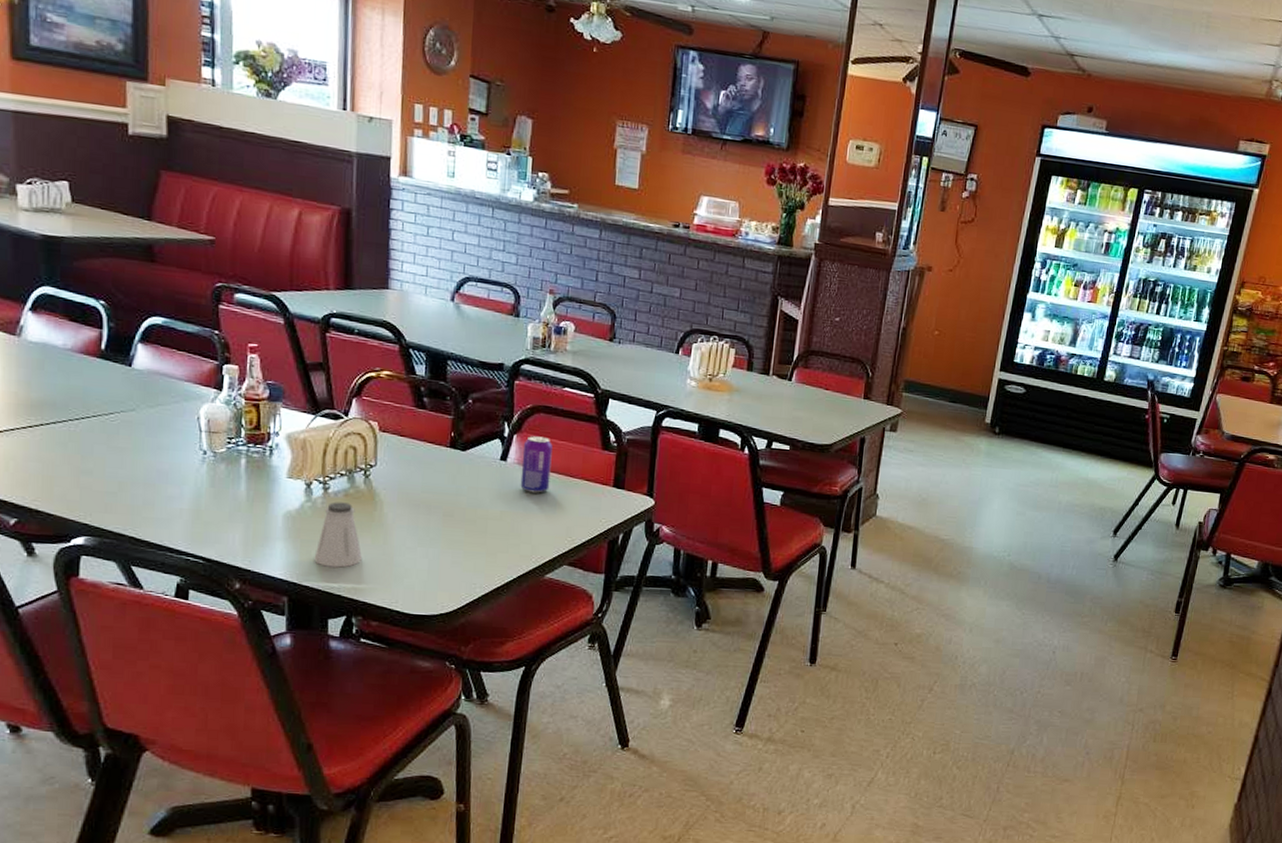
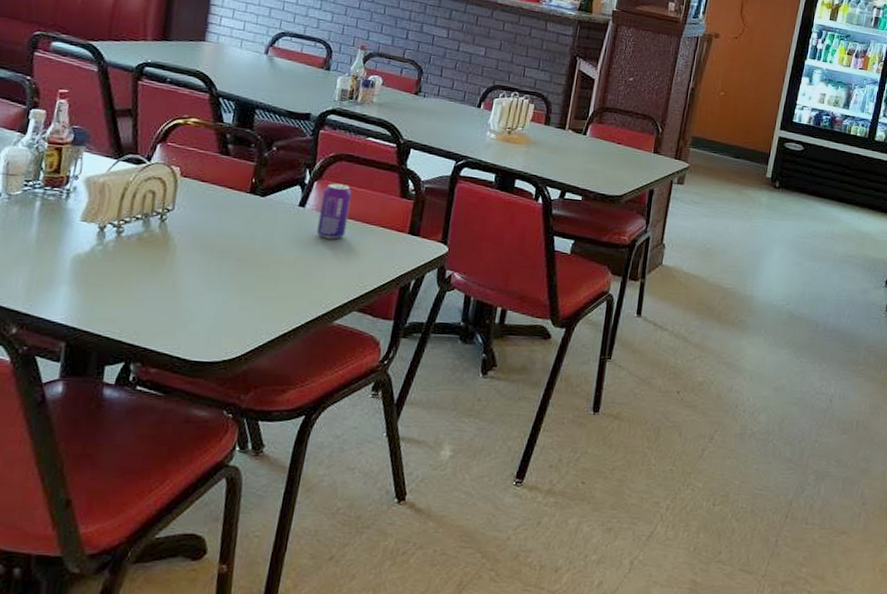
saltshaker: present [314,502,363,568] -> none [98,245,149,313]

